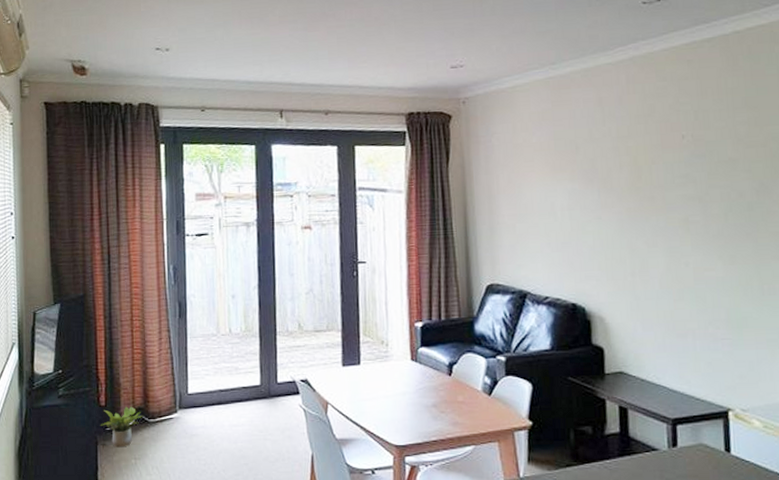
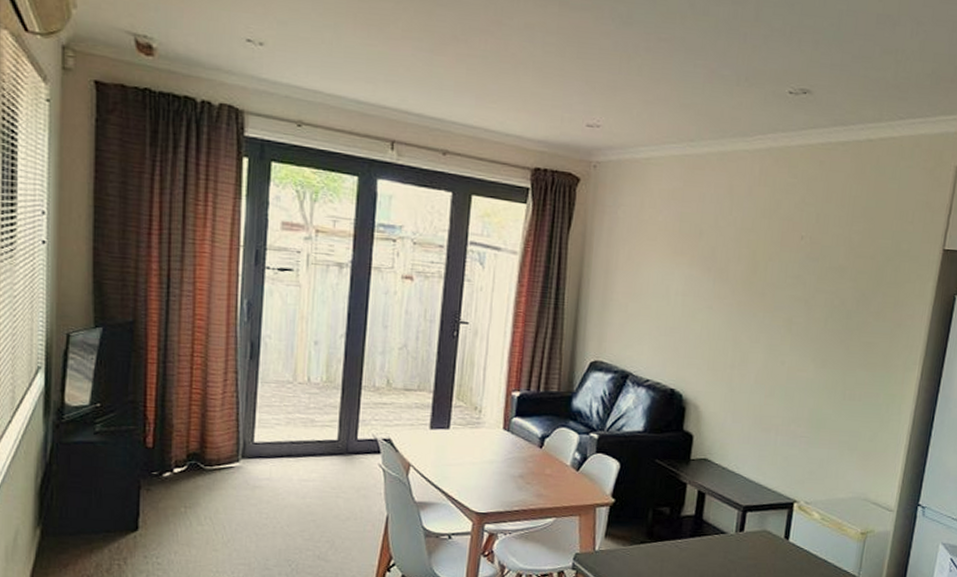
potted plant: present [100,406,144,448] -> none [145,450,199,494]

